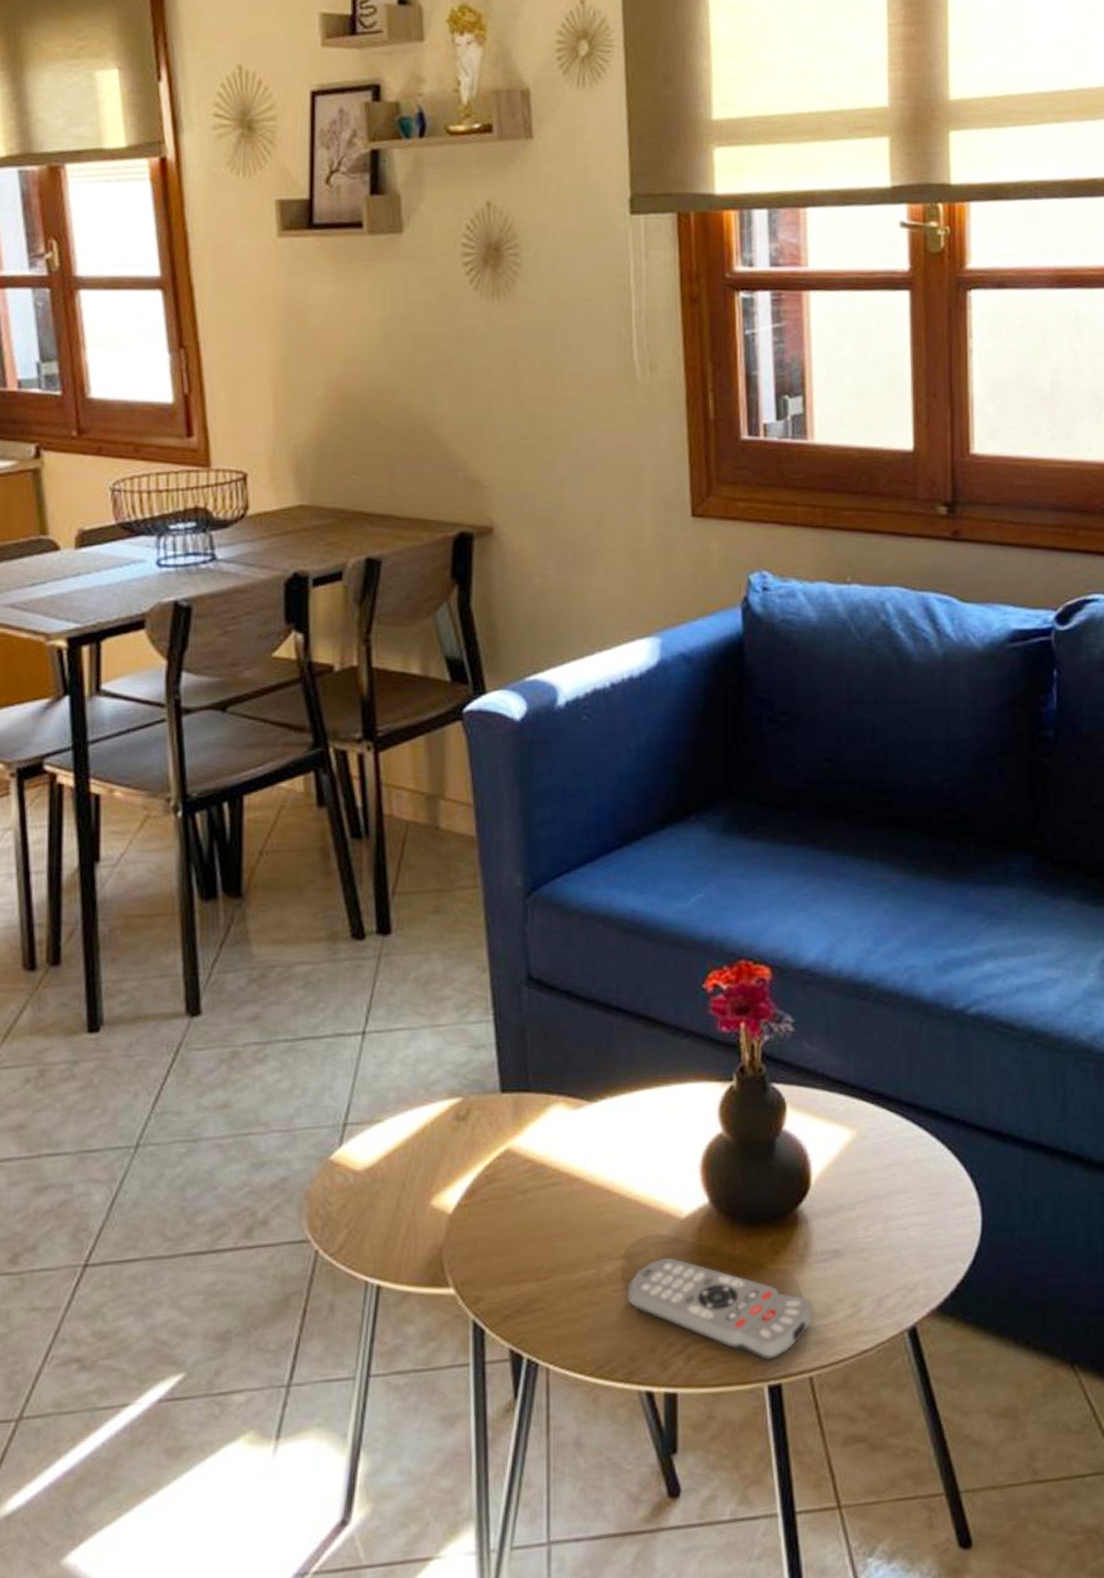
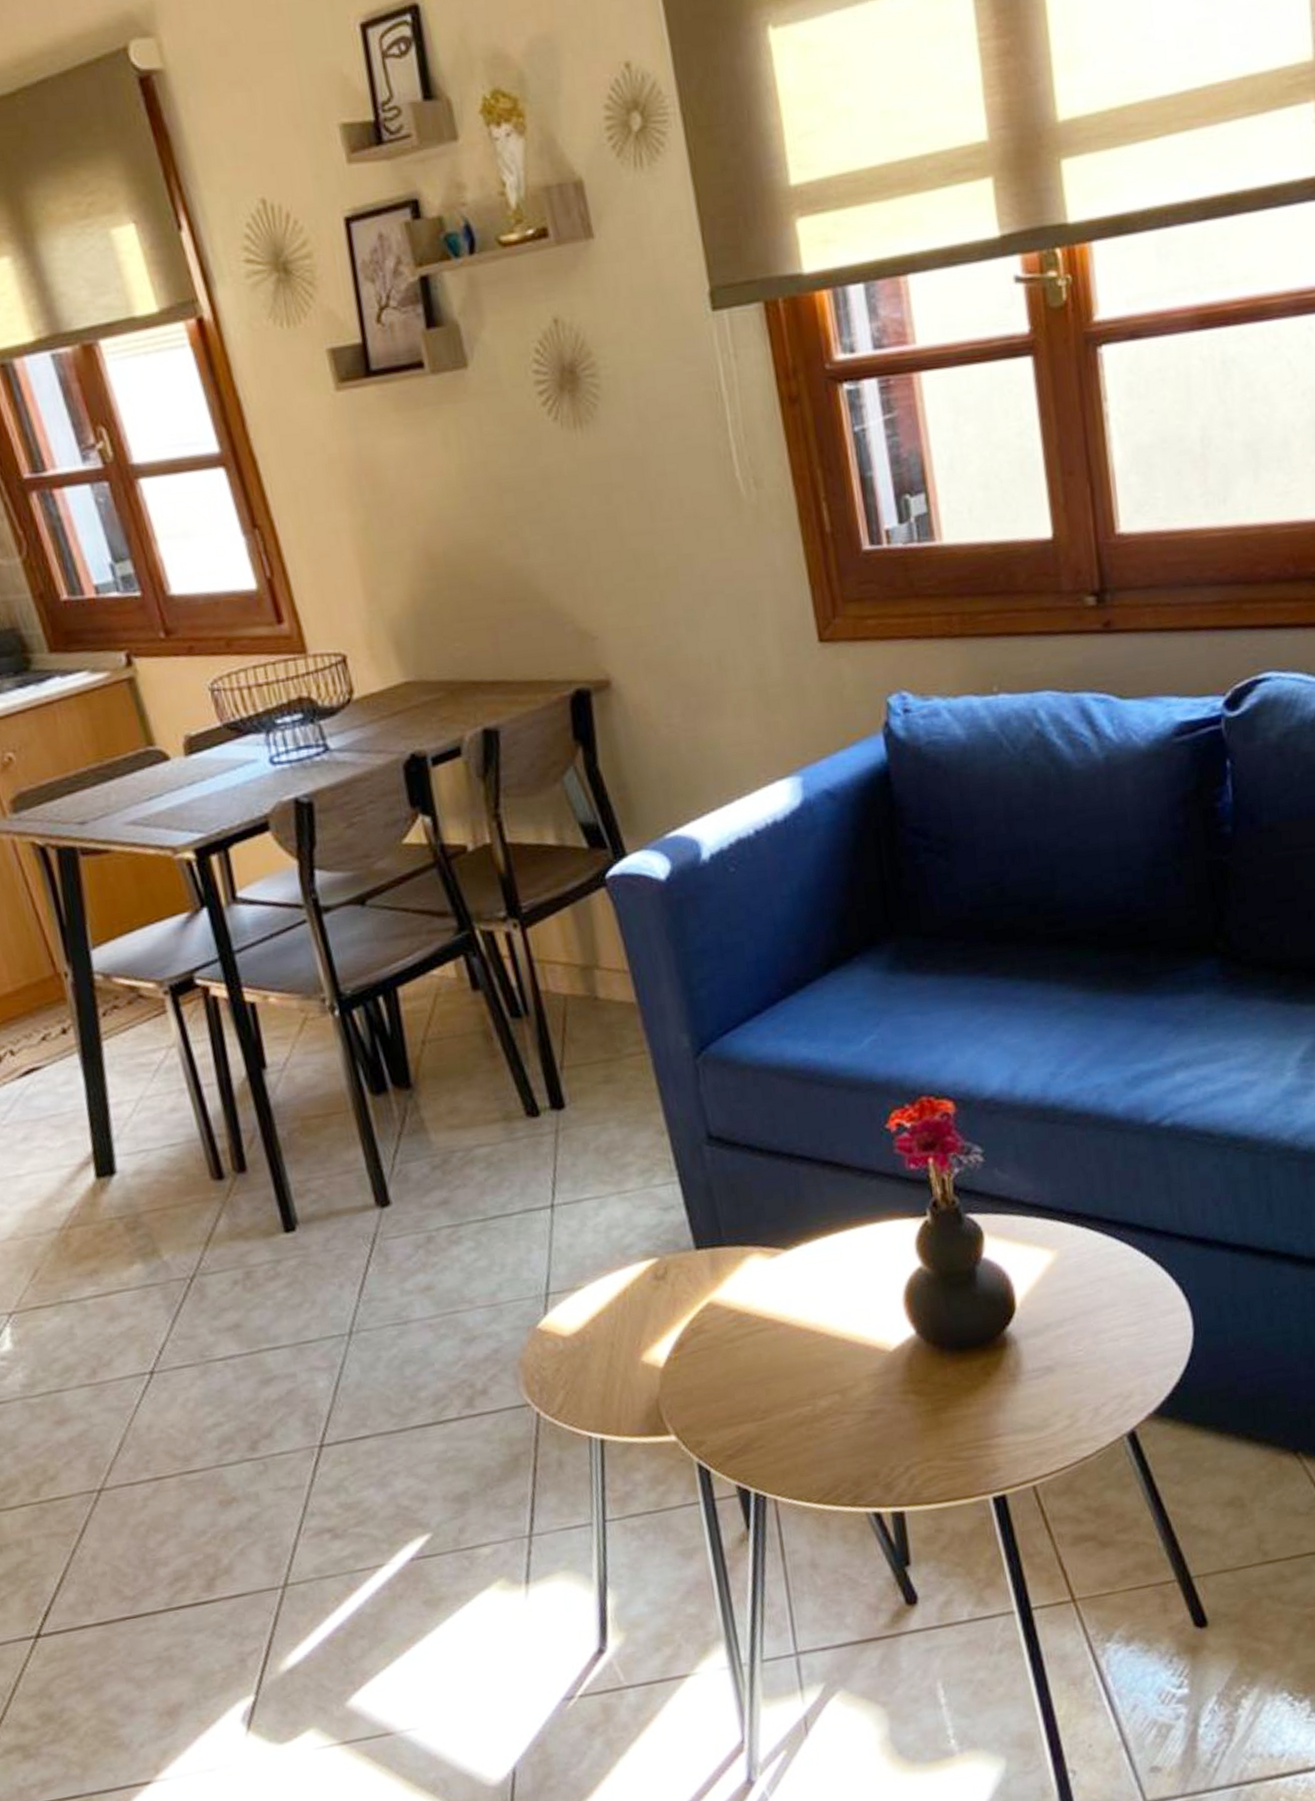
remote control: present [627,1257,814,1361] -> none [843,1388,1031,1474]

